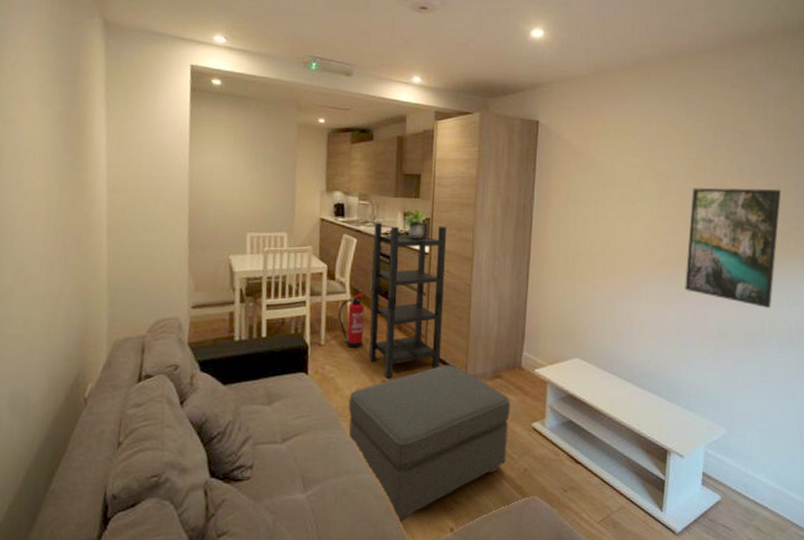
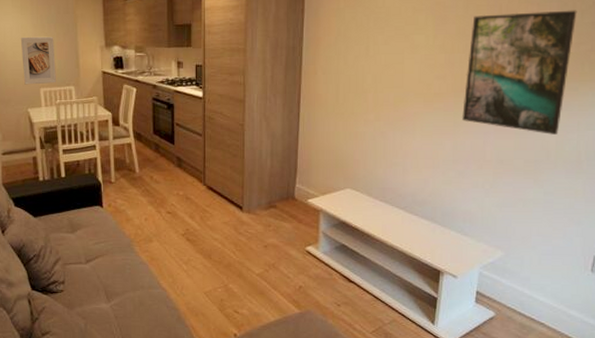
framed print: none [228,175,269,228] -> present [20,37,56,85]
fire extinguisher: present [338,291,367,349] -> none [125,135,149,185]
ottoman: present [348,365,510,524] -> none [139,197,285,330]
shelving unit: present [369,222,447,379] -> none [151,69,219,210]
potted plant: present [402,208,427,239] -> none [176,57,199,85]

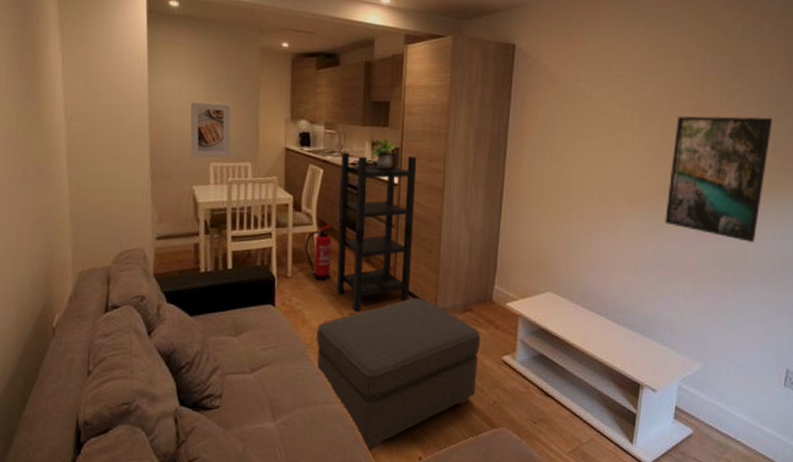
fire extinguisher: none [125,135,149,185] -> present [305,223,334,281]
ottoman: none [139,197,285,330] -> present [316,298,480,453]
shelving unit: none [151,69,219,210] -> present [336,152,417,311]
potted plant: none [176,57,199,85] -> present [371,138,396,170]

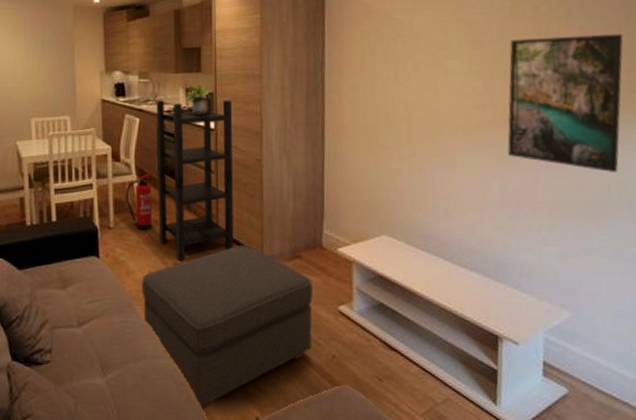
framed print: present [190,102,231,158] -> none [11,61,50,114]

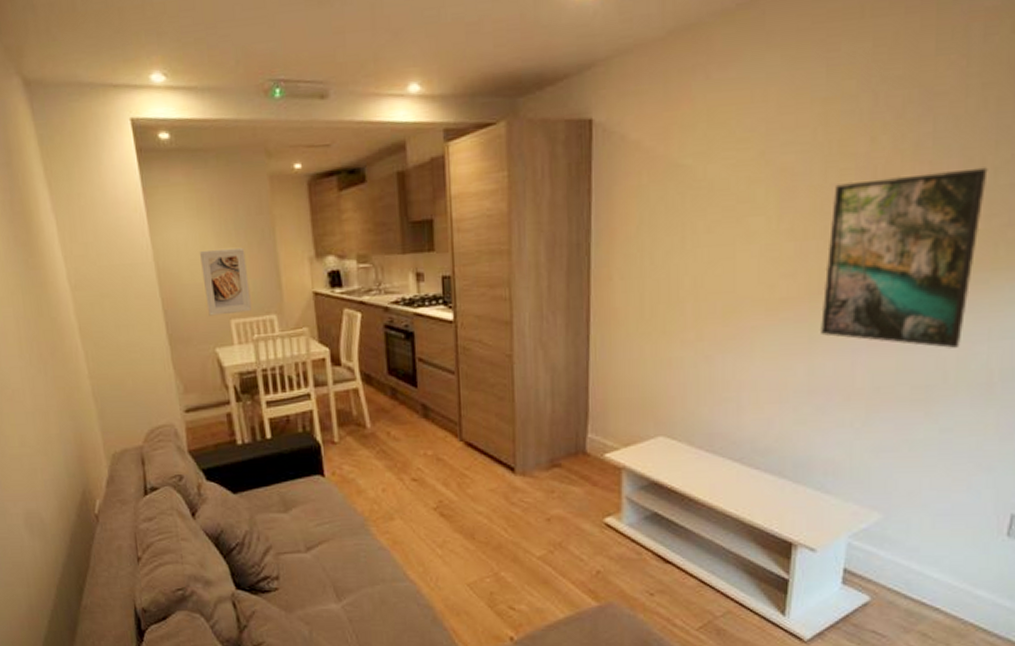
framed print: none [11,61,50,114] -> present [199,248,251,316]
fire extinguisher: present [126,172,153,231] -> none [350,376,385,445]
ottoman: present [142,246,313,412] -> none [375,456,574,634]
shelving unit: present [156,97,234,261] -> none [380,282,481,476]
potted plant: present [184,83,210,115] -> none [414,265,447,305]

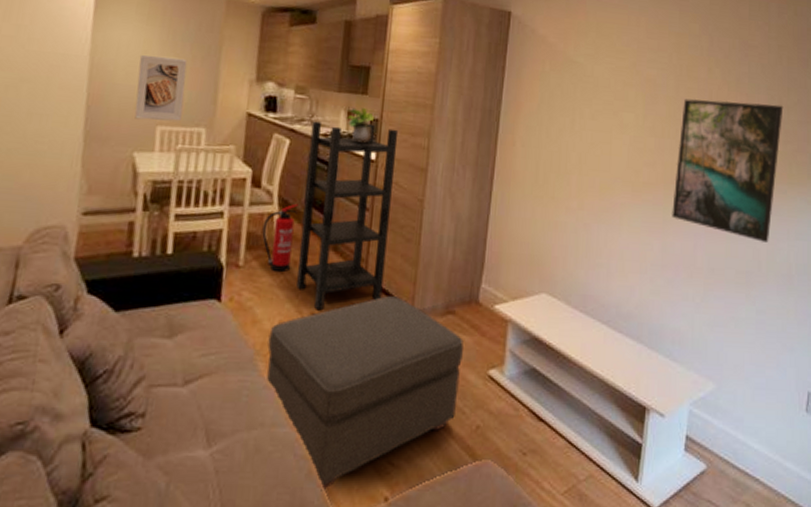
fire extinguisher: none [350,376,385,445] -> present [262,203,298,273]
ottoman: none [375,456,574,634] -> present [267,296,464,491]
shelving unit: none [380,282,481,476] -> present [296,121,399,311]
potted plant: none [414,265,447,305] -> present [346,107,375,143]

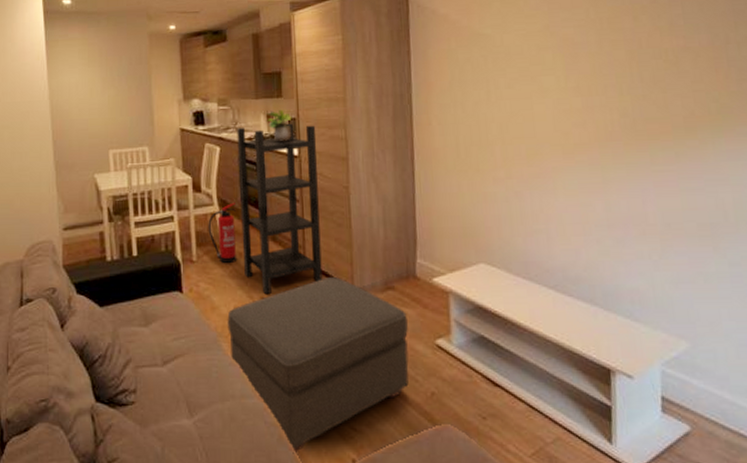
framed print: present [134,55,188,122] -> none [87,91,127,146]
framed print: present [672,98,784,242] -> none [609,42,734,190]

